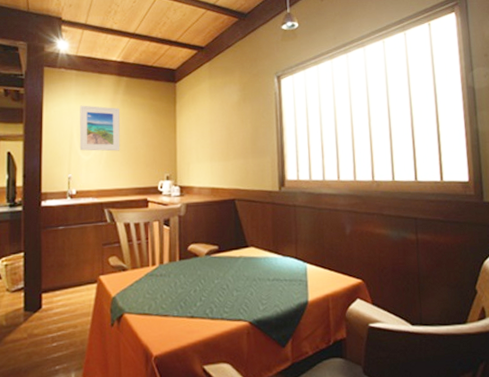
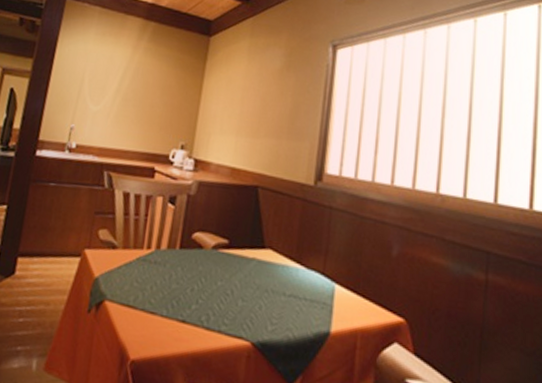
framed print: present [79,105,120,151] -> none [88,47,141,106]

